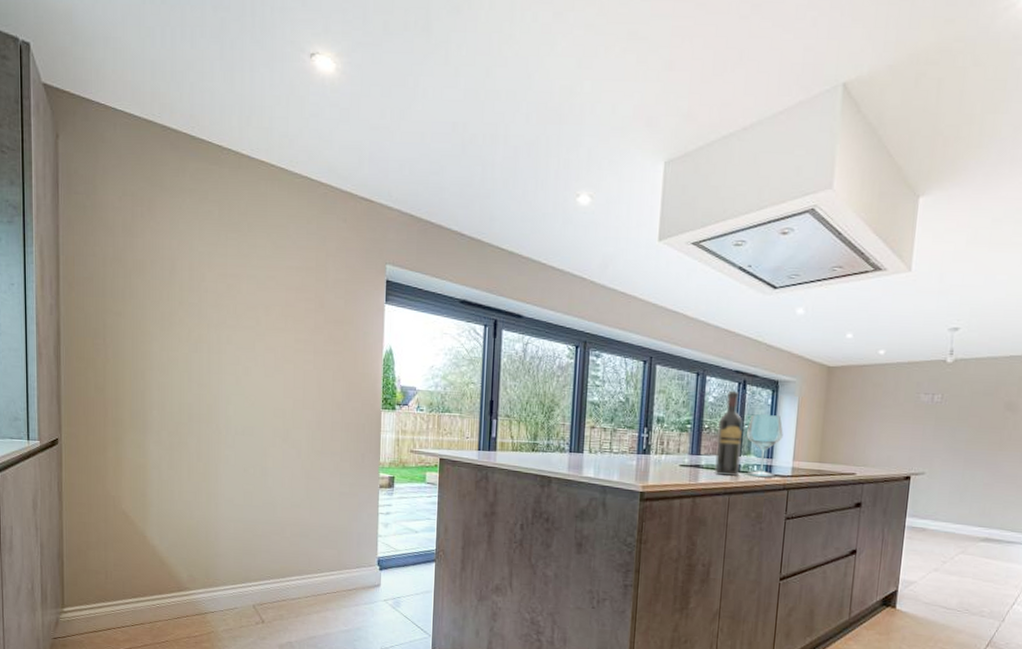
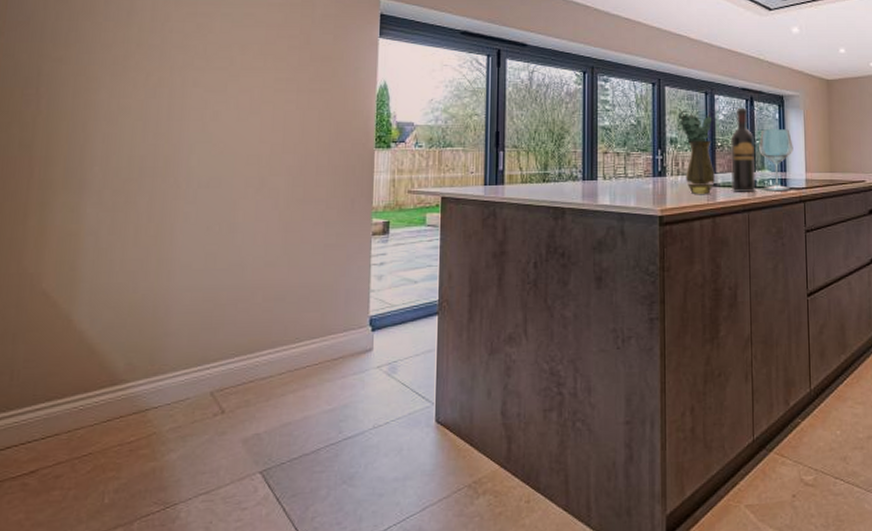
vase: none [666,388,702,474] -> present [678,109,715,194]

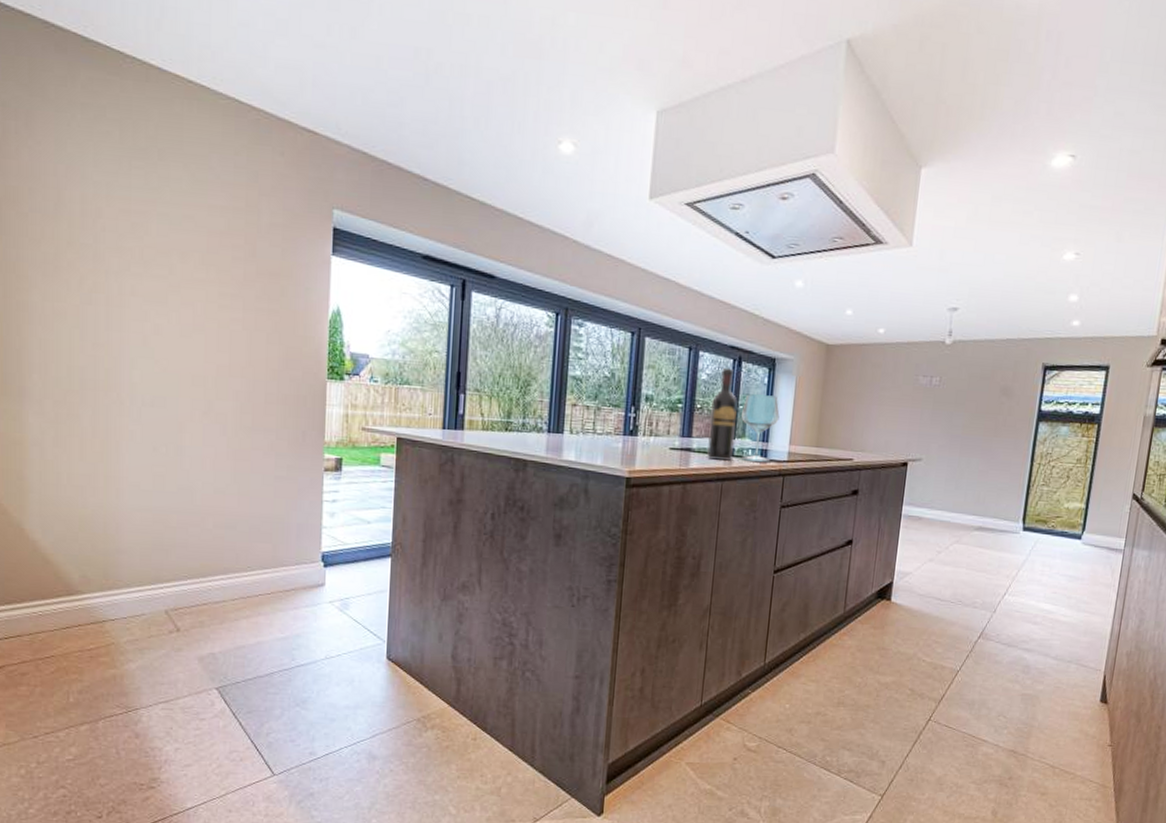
vase: present [678,109,715,194] -> none [655,363,694,459]

